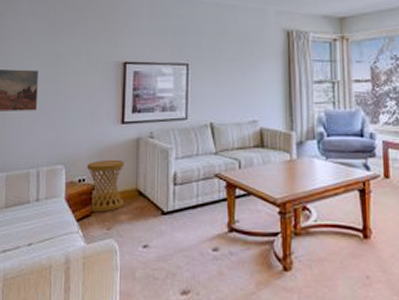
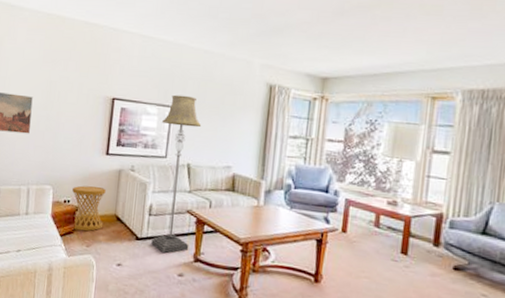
floor lamp: none [179,51,222,225] -> present [151,94,202,253]

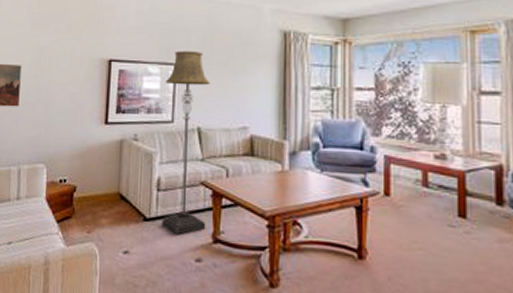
side table: present [72,185,106,231] -> none [69,161,107,215]

